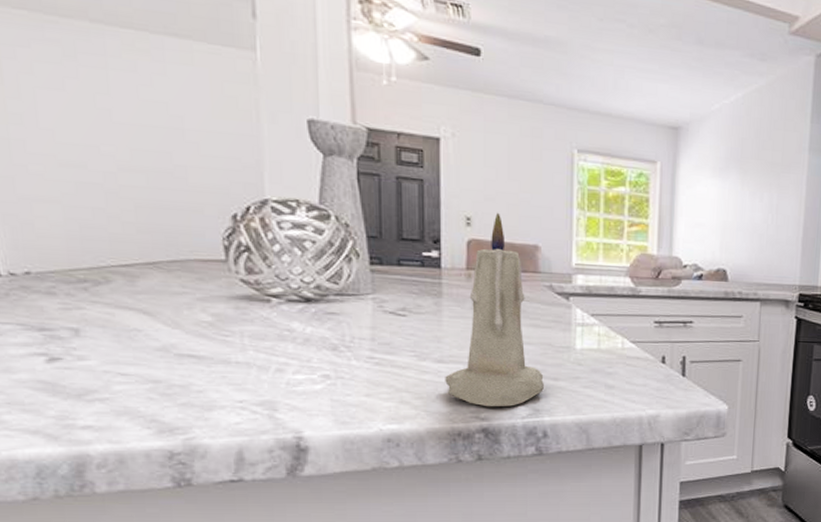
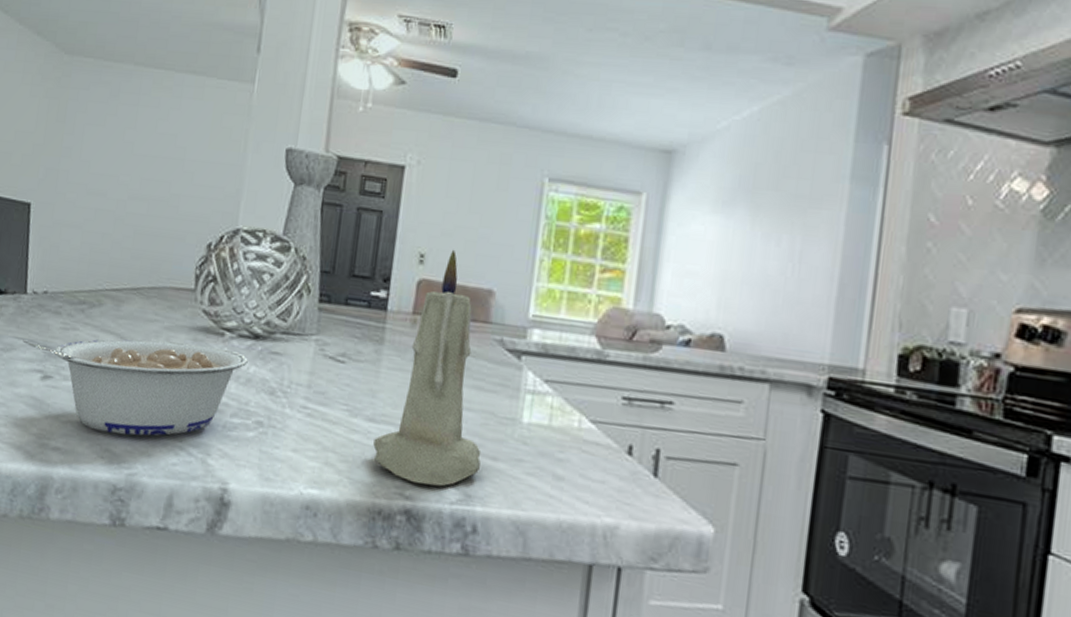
legume: none [9,311,302,405] -> present [22,338,248,436]

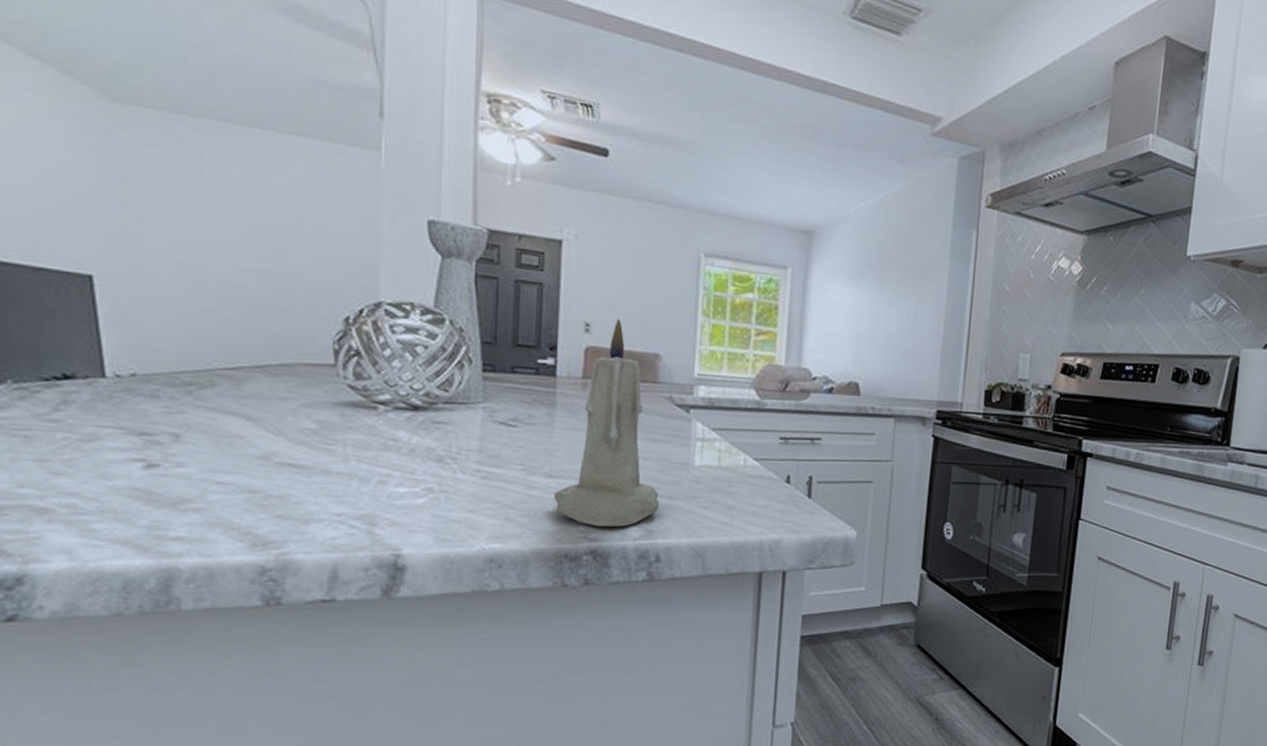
legume: present [22,338,248,436] -> none [109,418,409,516]

